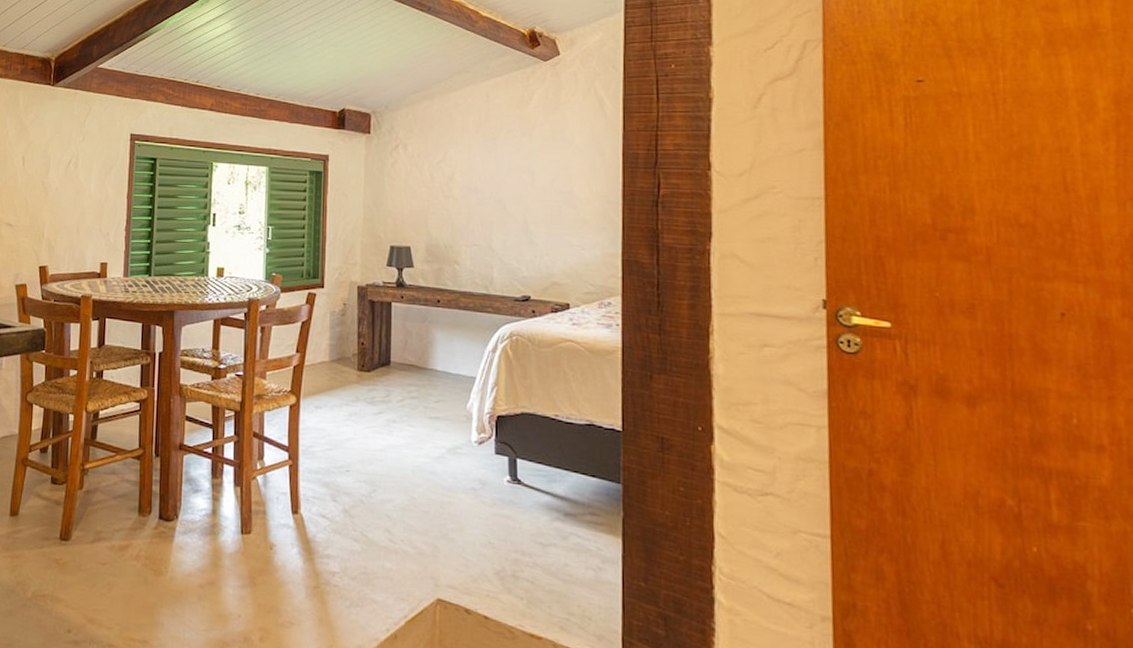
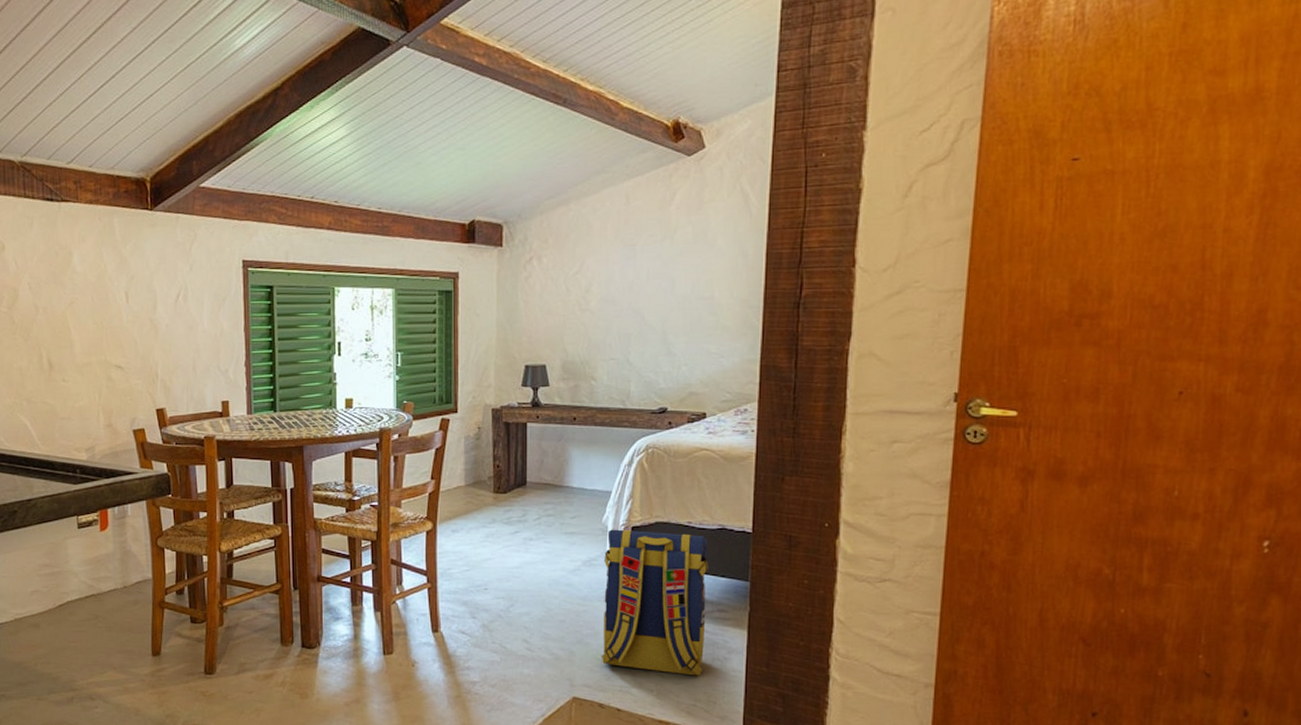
backpack: none [466,417,578,586] -> present [601,529,708,676]

